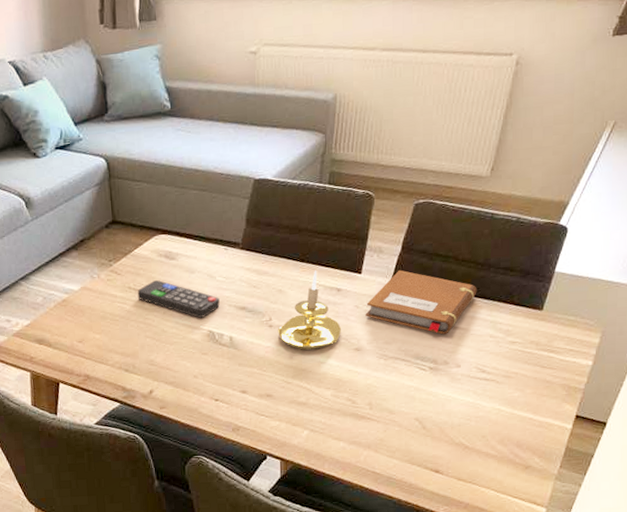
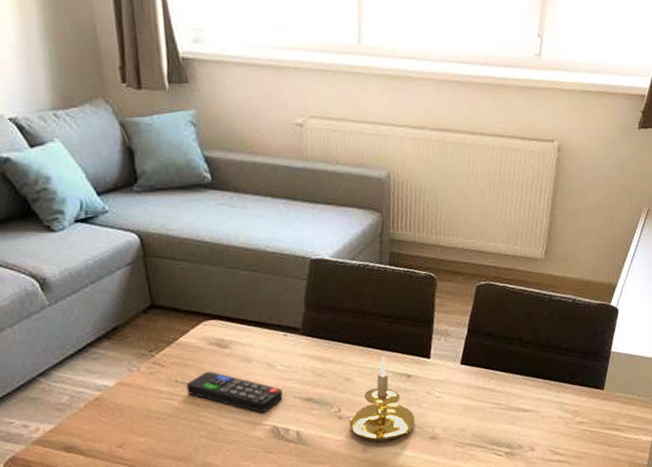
notebook: present [365,270,477,335] -> none [437,353,543,418]

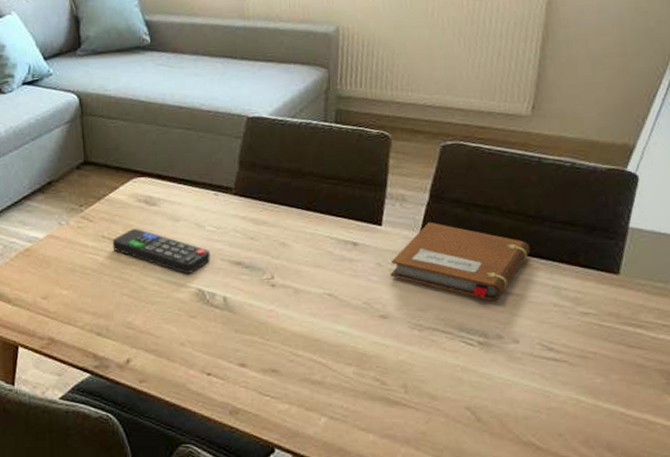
candle holder: present [347,356,415,443] -> none [281,221,361,317]
notebook: none [437,353,543,418] -> present [390,221,531,301]

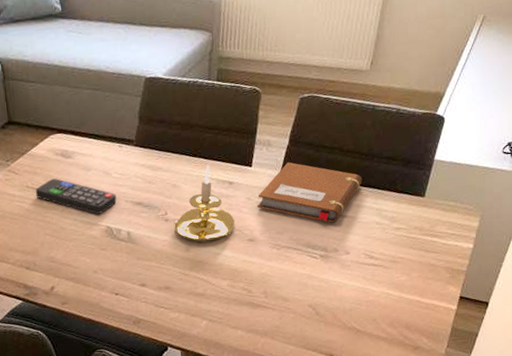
candle holder: none [281,221,361,317] -> present [173,165,234,243]

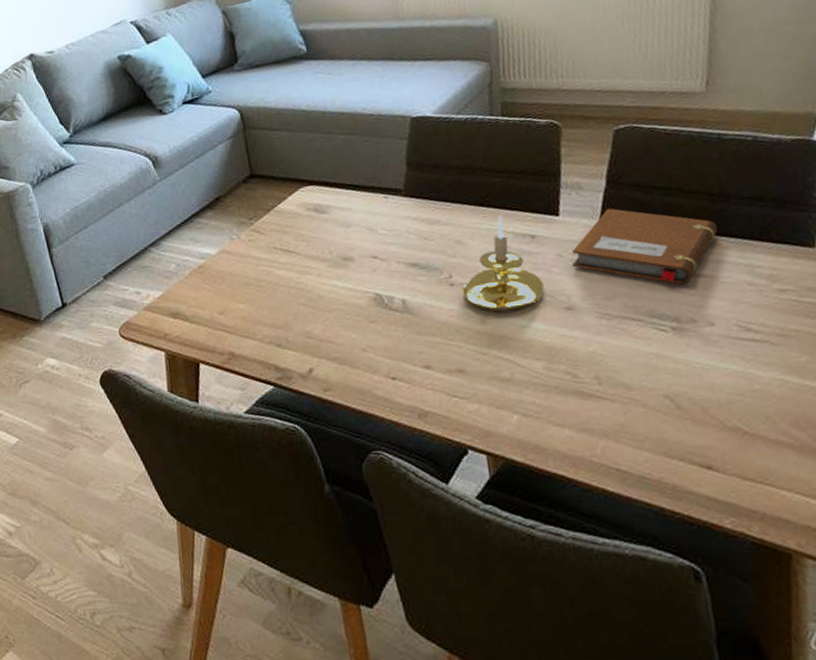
remote control: present [35,178,117,214] -> none [284,237,386,279]

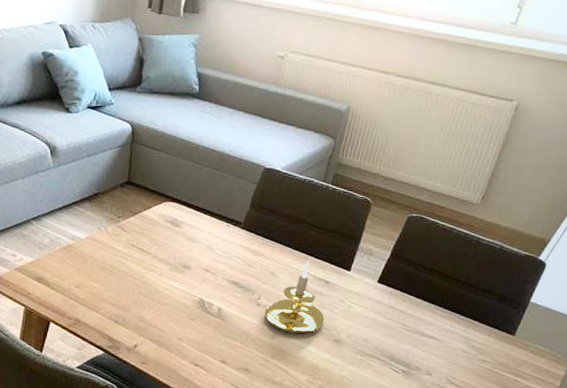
notebook: present [571,208,718,285] -> none [348,274,456,342]

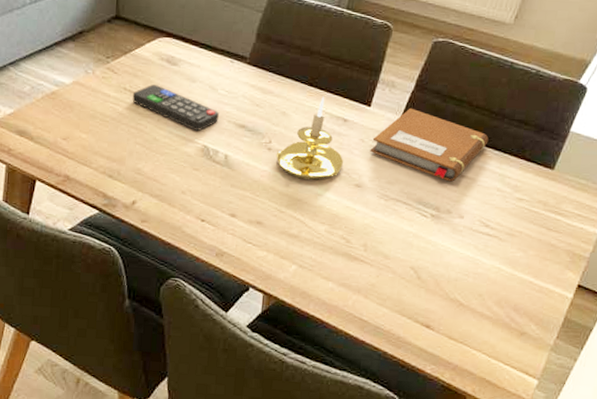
remote control: none [138,243,215,285] -> present [132,85,219,131]
notebook: none [348,274,456,342] -> present [370,108,489,182]

